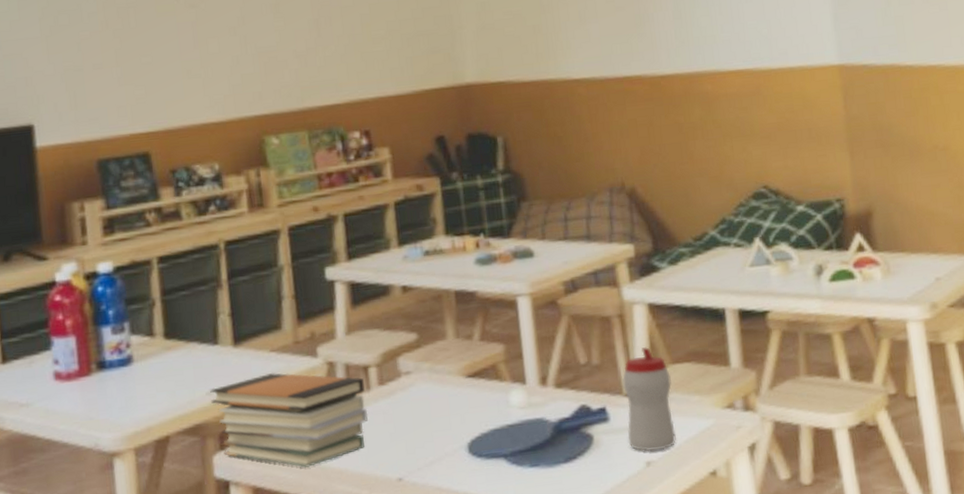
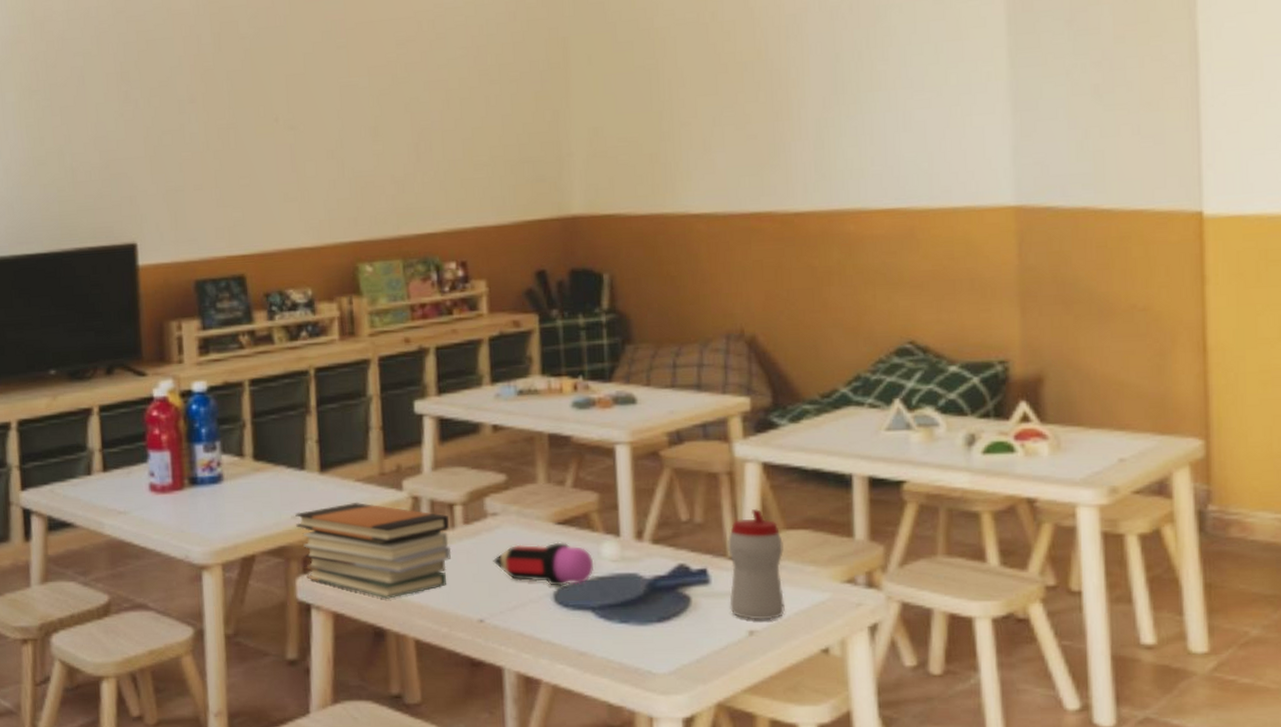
pencil: none [408,394,505,438] -> present [493,542,595,586]

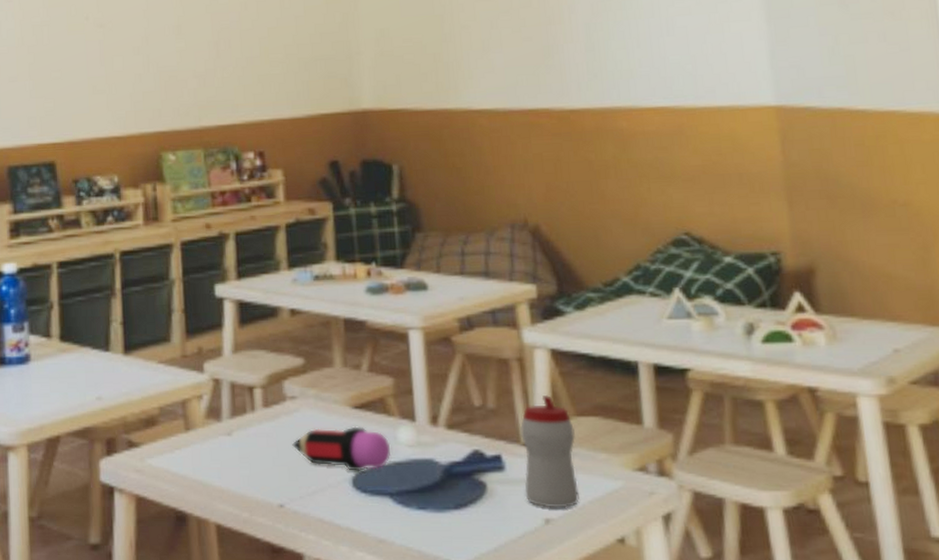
book stack: present [295,502,452,600] -> none [100,383,252,483]

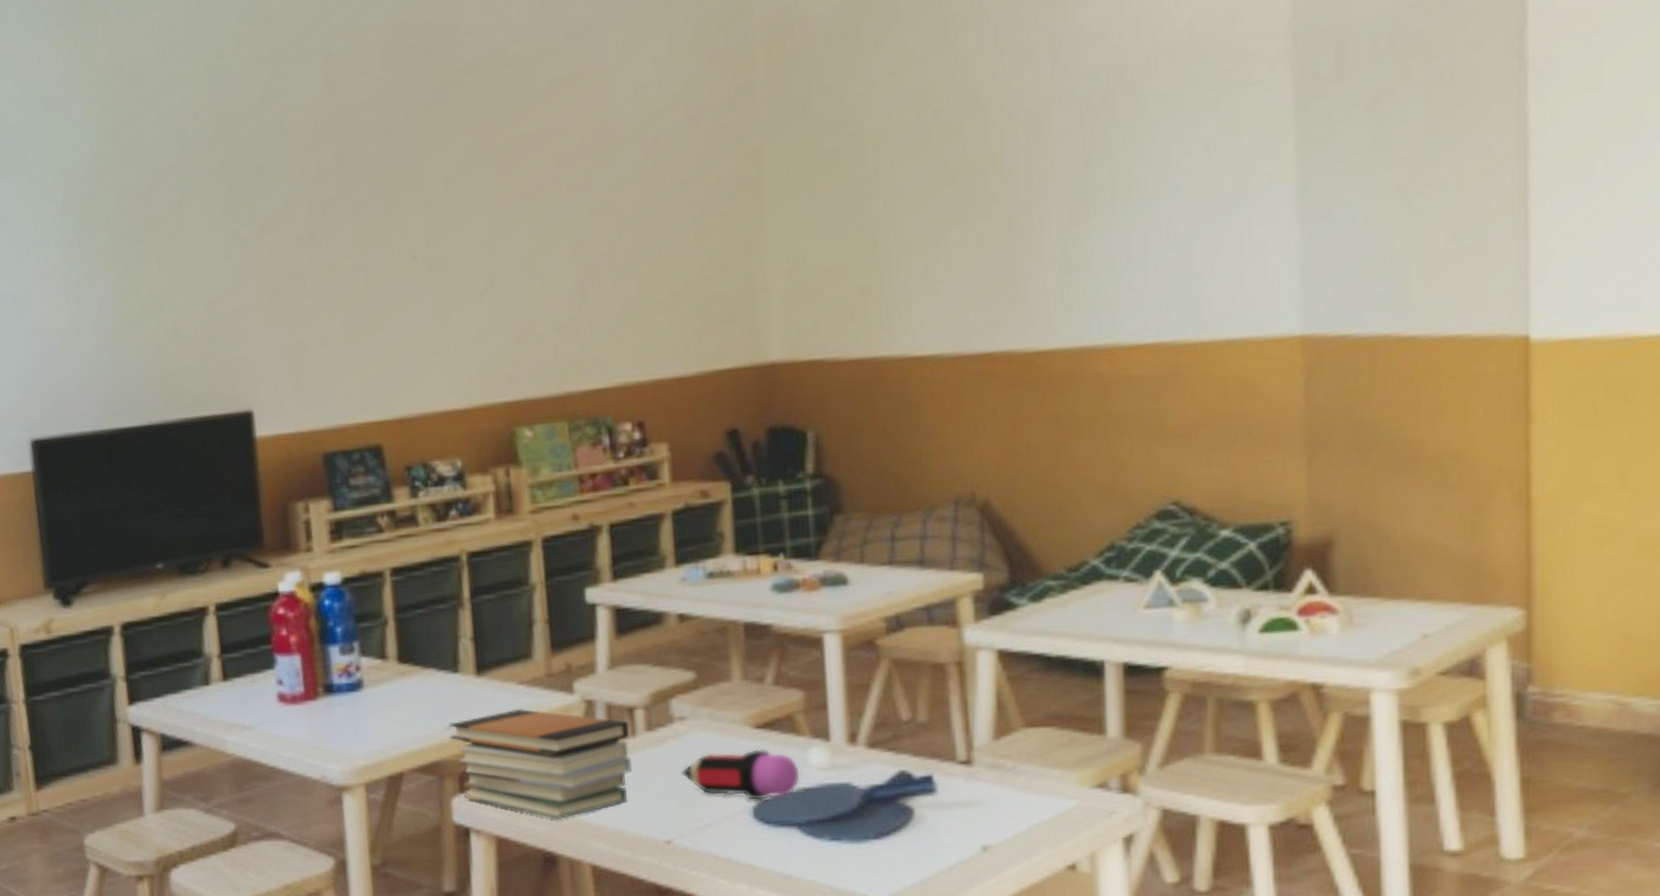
book stack: none [100,383,252,483] -> present [449,708,633,821]
sippy cup: present [520,395,579,508] -> none [956,705,1024,834]

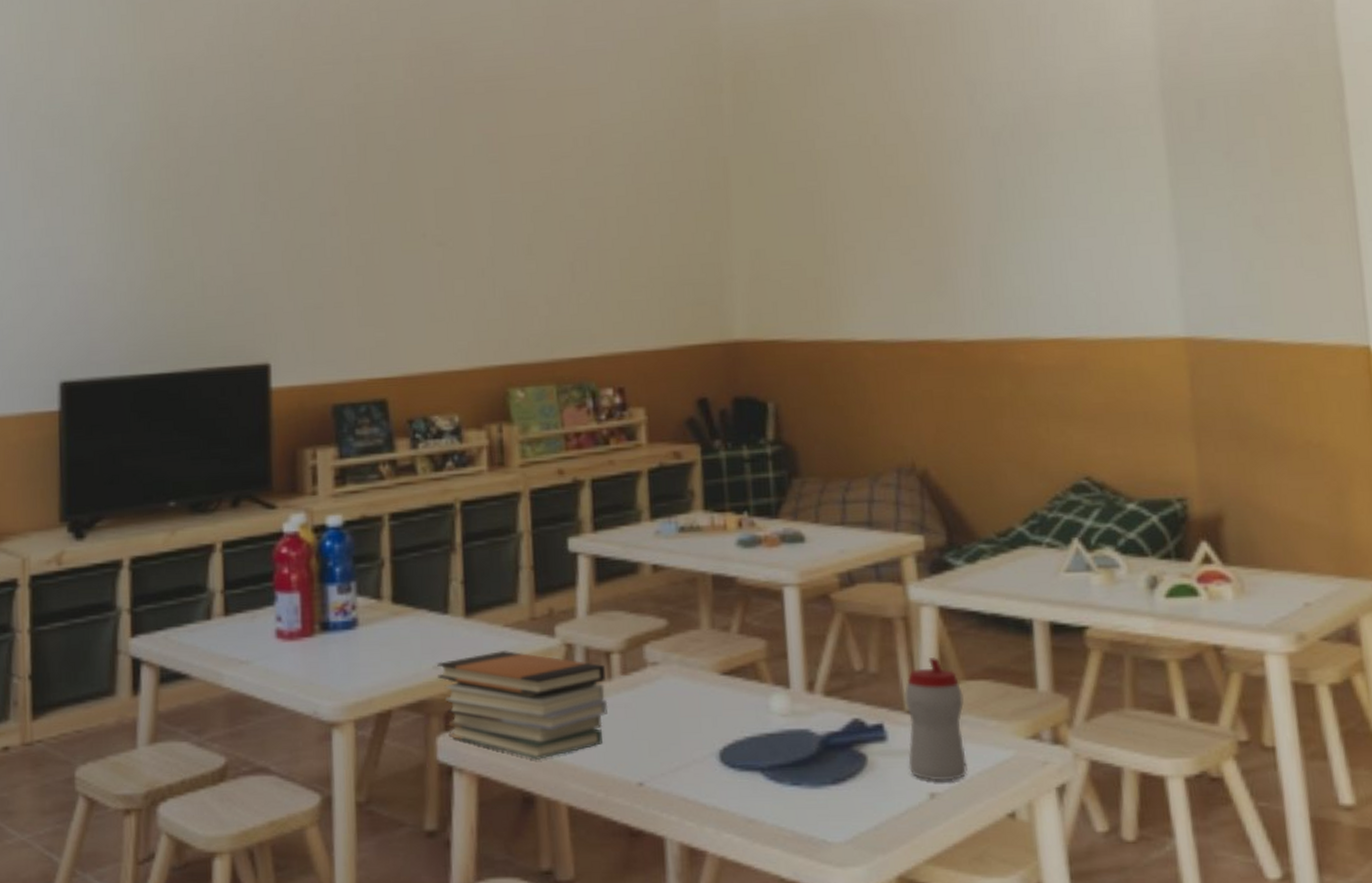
pencil: present [681,748,800,800] -> none [653,694,763,744]
sippy cup: none [956,705,1024,834] -> present [904,658,967,781]

